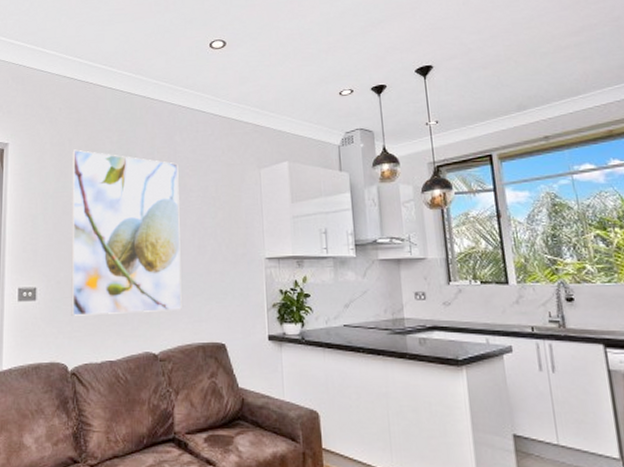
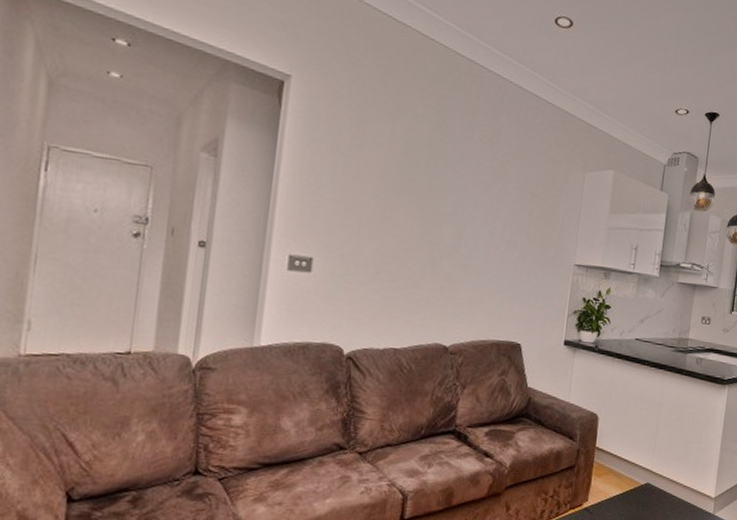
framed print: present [71,149,182,316] -> none [353,103,500,305]

